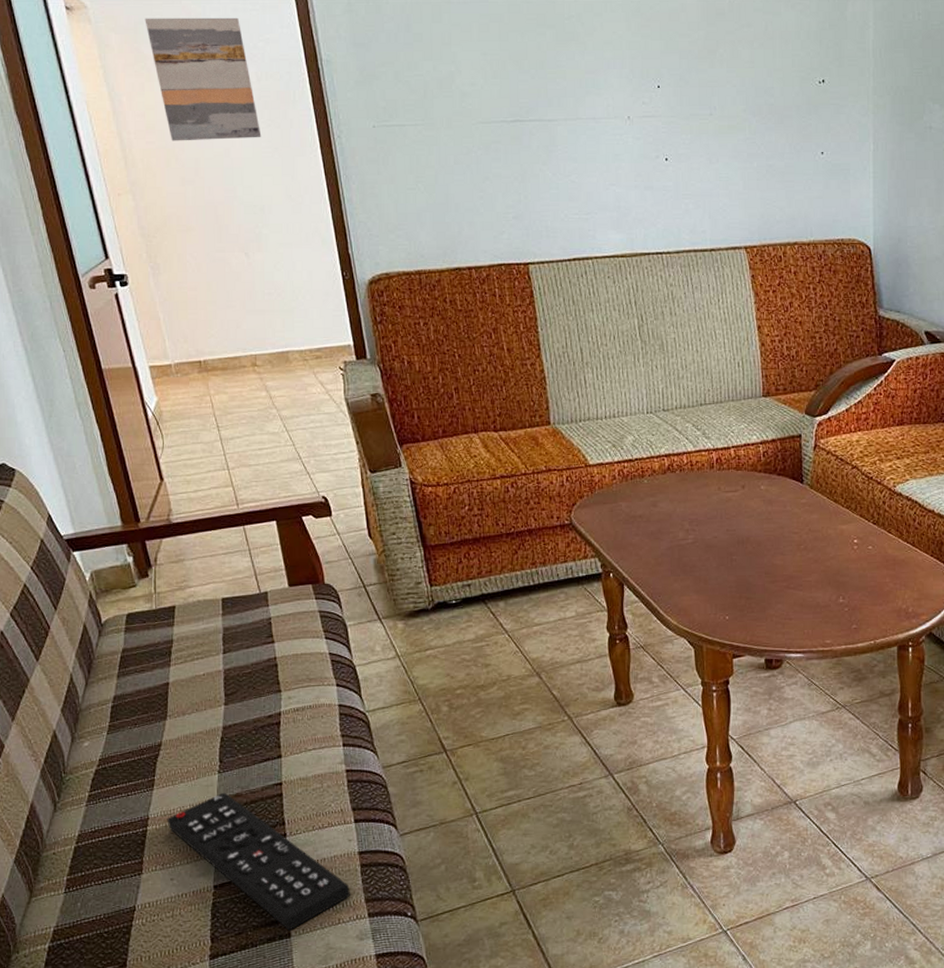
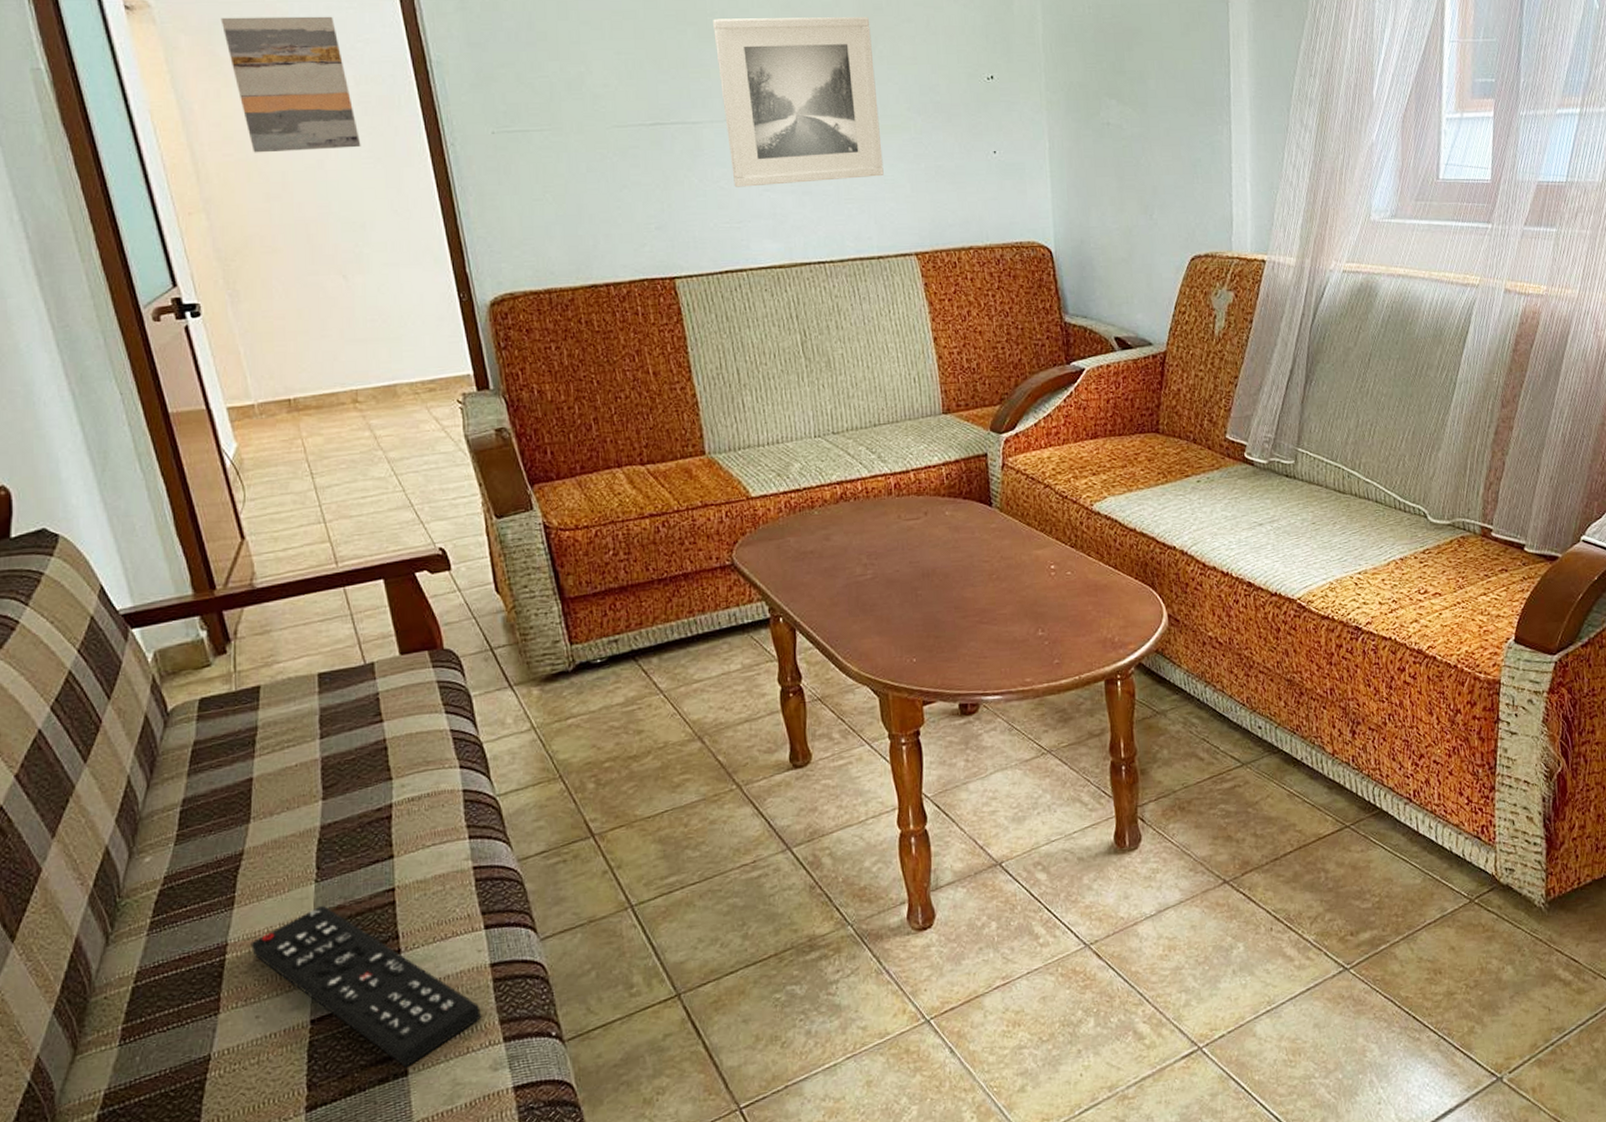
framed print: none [570,22,719,181] -> present [713,17,884,187]

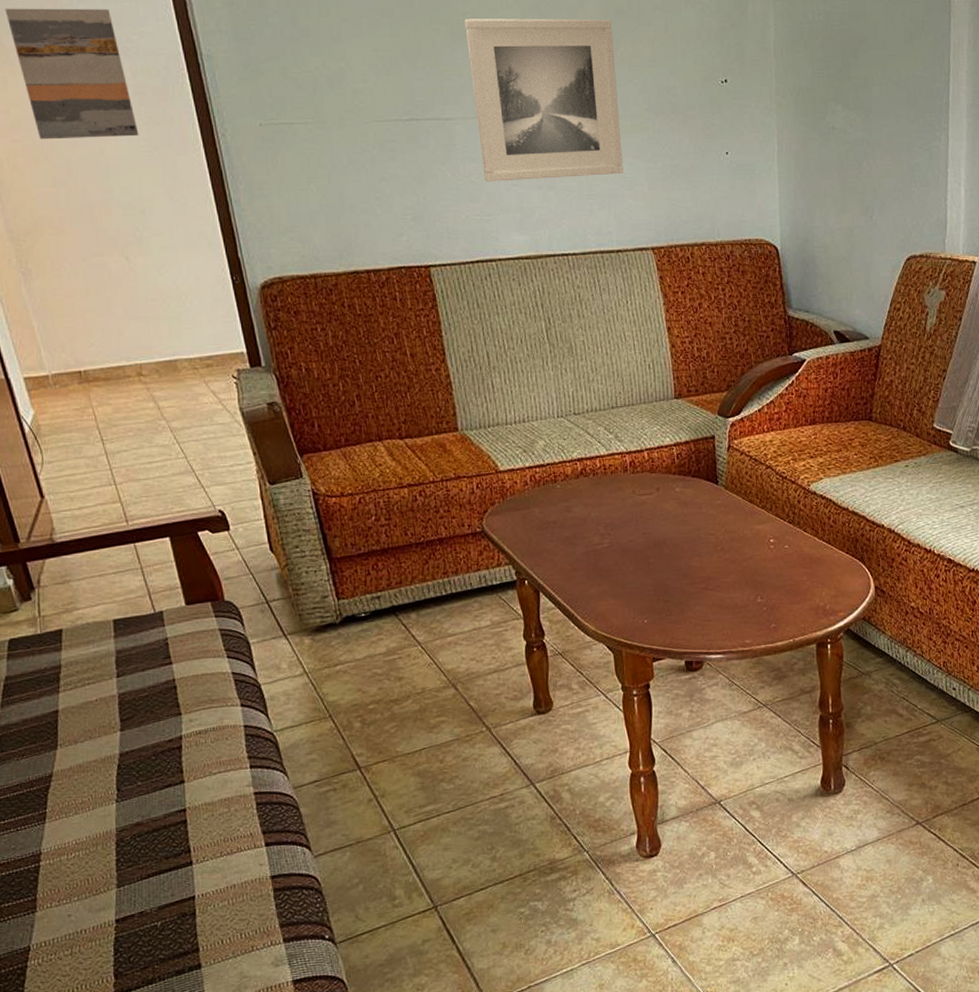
remote control: present [250,905,482,1067] -> none [61,822,265,962]

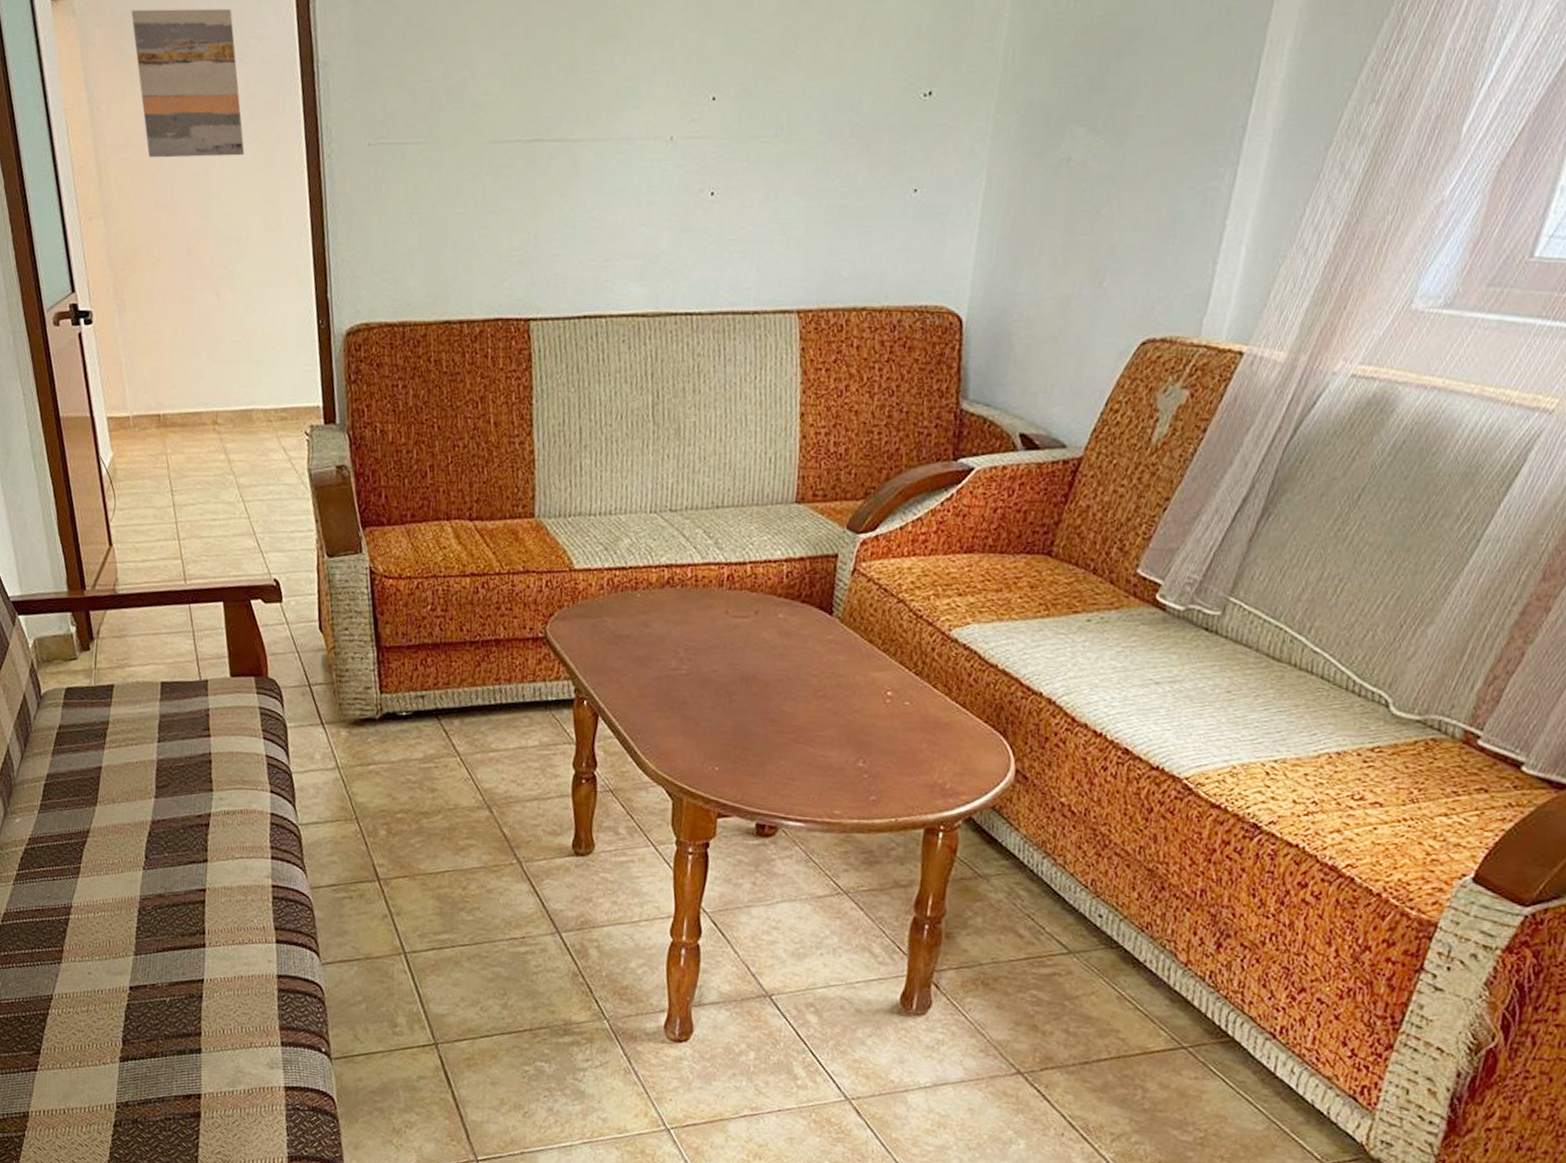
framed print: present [465,19,623,182] -> none [607,12,793,220]

